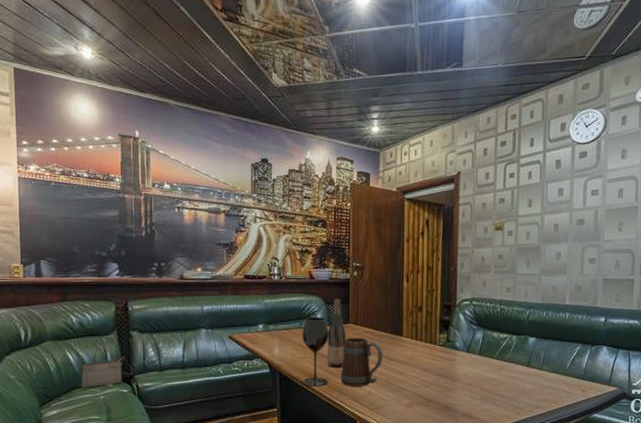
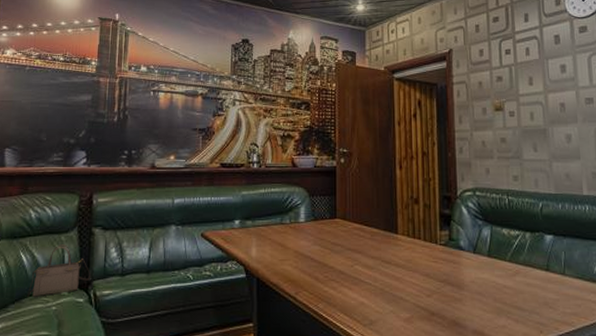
wineglass: present [302,316,329,386] -> none [283,210,313,295]
wine bottle: present [327,298,346,367] -> none [312,189,333,272]
beer mug: present [340,337,383,387] -> none [327,235,376,296]

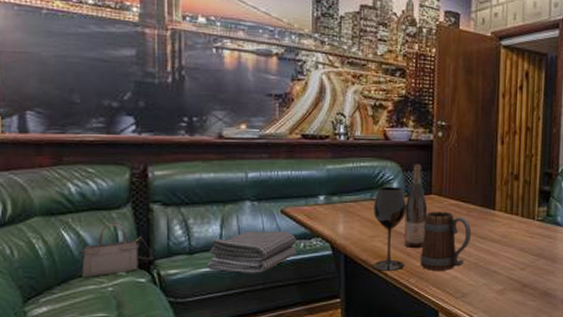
towel: none [136,253,215,296] -> present [207,230,298,274]
wineglass: none [283,210,313,295] -> present [373,186,406,271]
wine bottle: none [312,189,333,272] -> present [404,164,428,248]
beer mug: none [327,235,376,296] -> present [420,211,472,271]

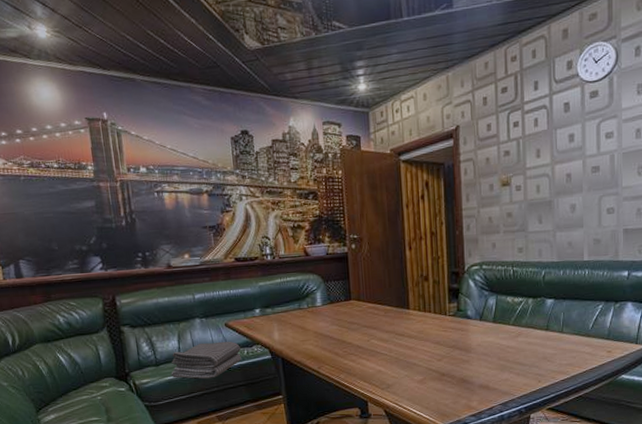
handbag: present [76,222,153,279] -> none [72,343,128,391]
wineglass: present [373,186,406,271] -> none [302,295,334,370]
wine bottle: present [404,164,428,248] -> none [329,274,349,348]
beer mug: present [420,211,472,271] -> none [346,314,390,367]

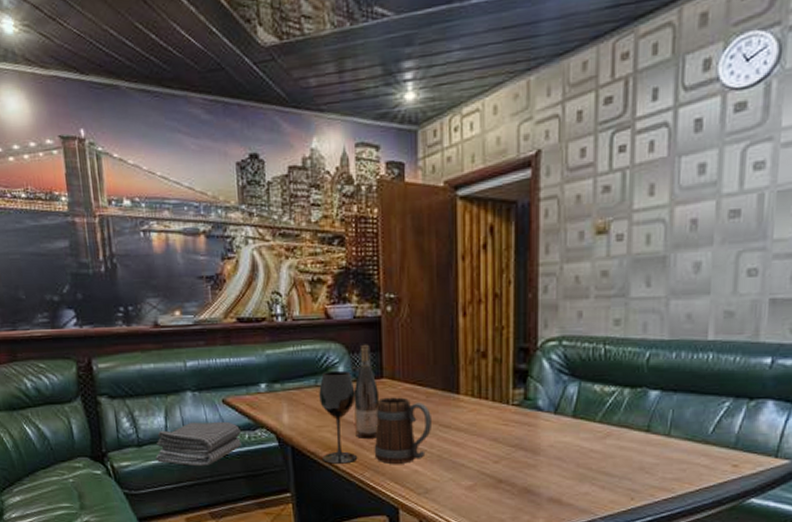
wineglass: none [302,295,334,370] -> present [319,370,358,464]
wine bottle: none [329,274,349,348] -> present [354,344,380,438]
beer mug: none [346,314,390,367] -> present [374,397,433,464]

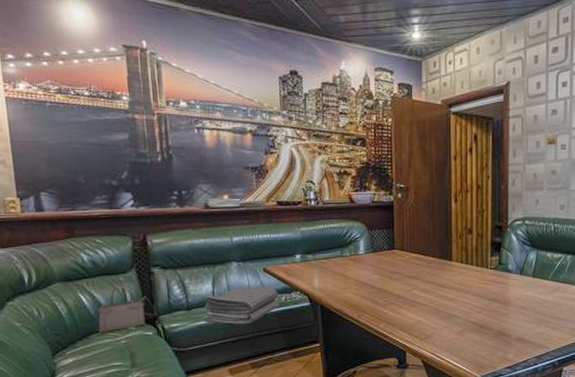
handbag: none [40,415,105,471] -> present [93,284,157,334]
wineglass: present [319,370,358,464] -> none [344,243,374,318]
wine bottle: present [354,344,380,438] -> none [371,223,392,297]
beer mug: present [374,397,433,464] -> none [387,264,432,317]

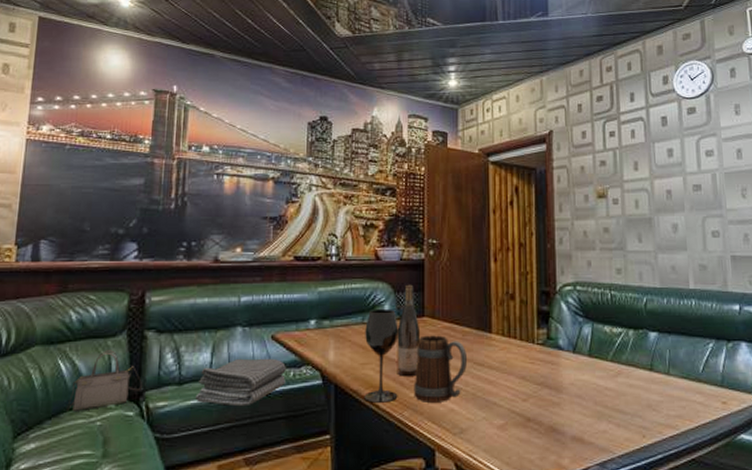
wineglass: none [344,243,374,318] -> present [364,308,399,403]
wine bottle: none [371,223,392,297] -> present [397,284,421,376]
beer mug: none [387,264,432,317] -> present [414,335,468,402]

